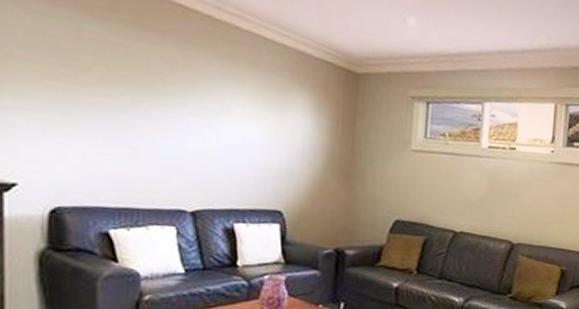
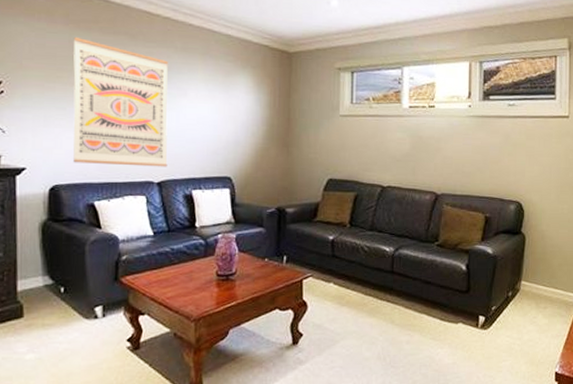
wall art: none [82,27,208,195] -> present [73,38,168,167]

